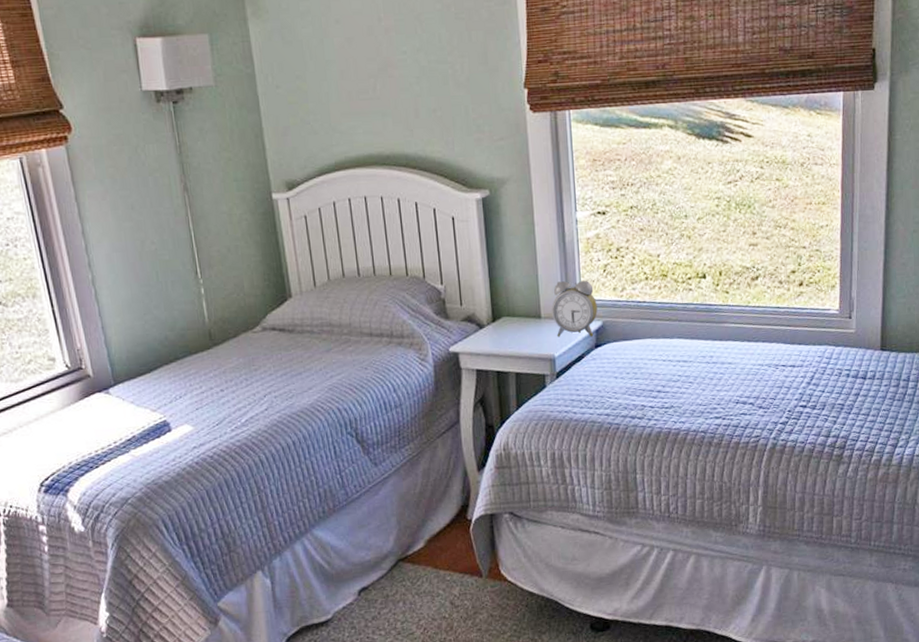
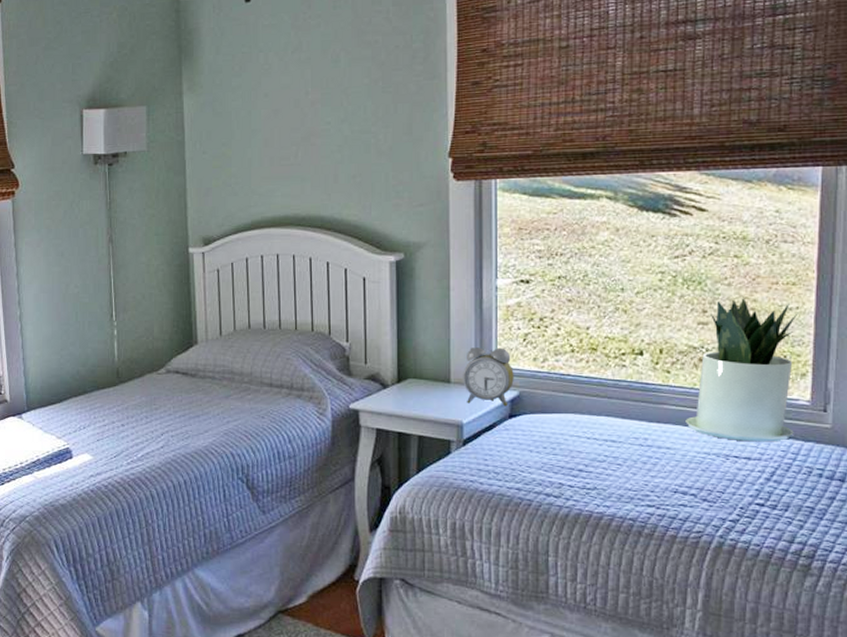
planter: none [743,219,828,352] -> present [685,298,799,442]

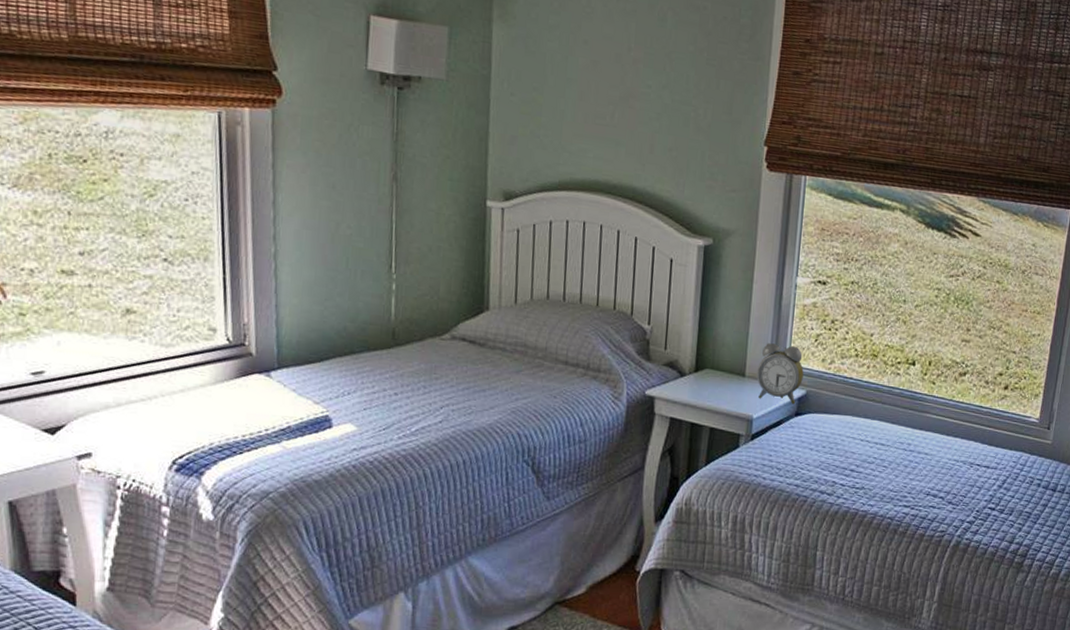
planter: present [685,298,799,442] -> none [942,321,1039,454]

